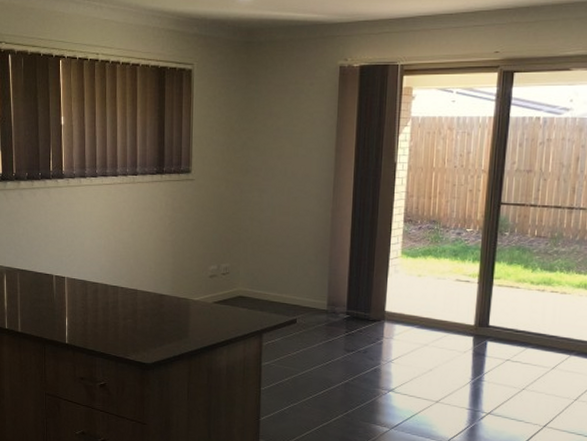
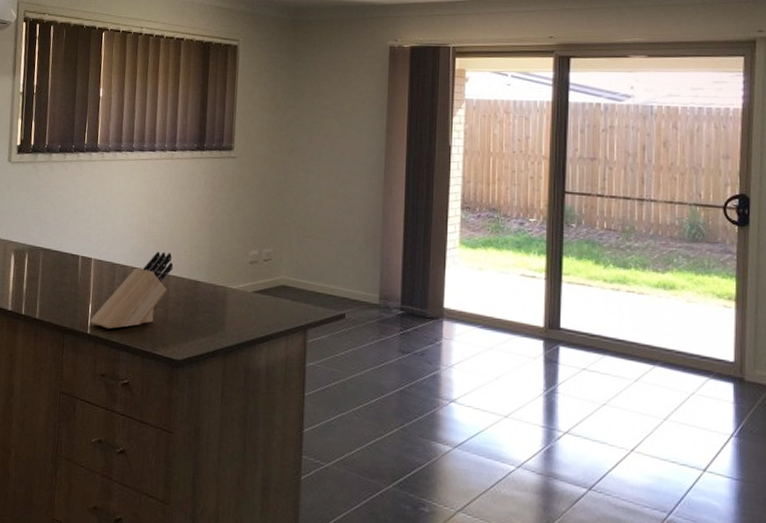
knife block: none [67,269,140,339] -> present [90,251,174,329]

